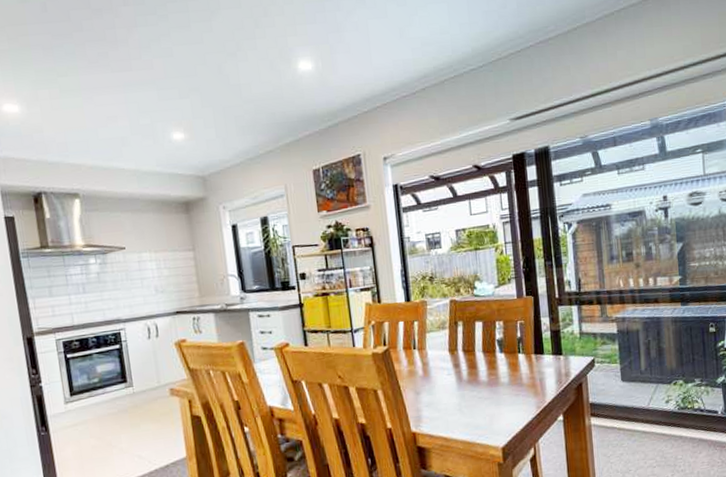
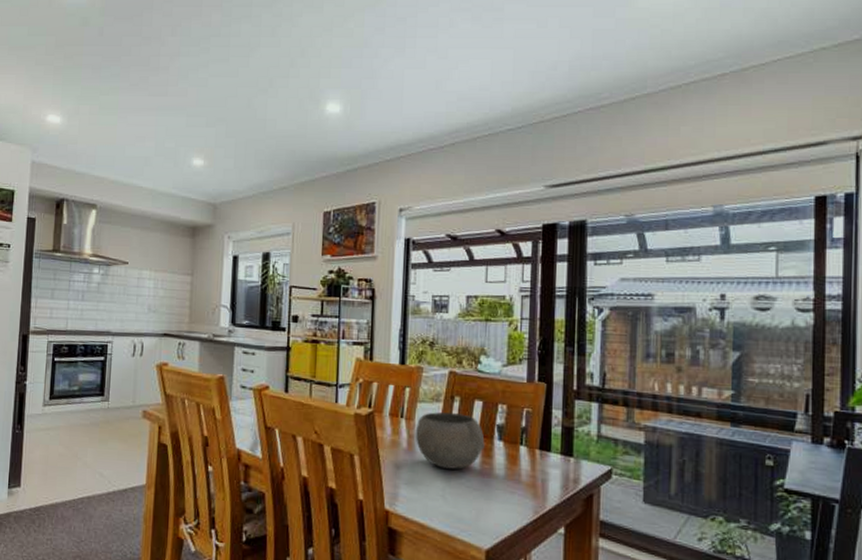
bowl: none [428,336,489,386] -> present [415,412,485,470]

